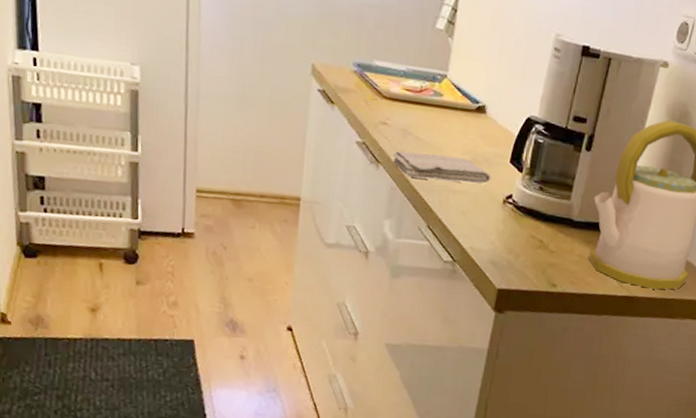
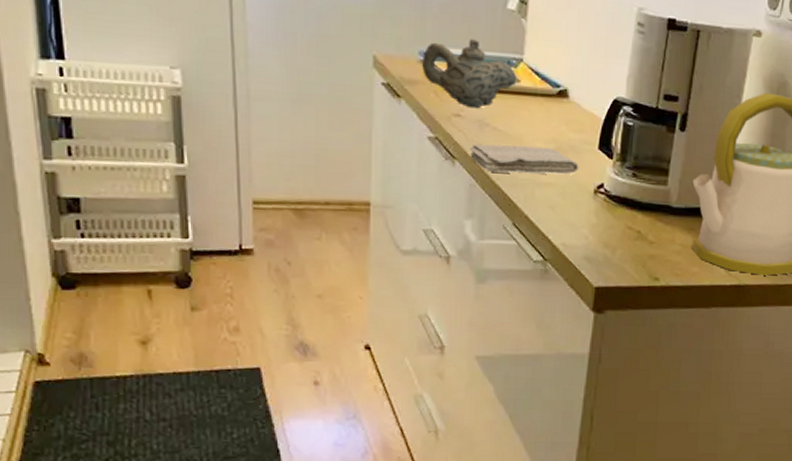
teapot: none [355,53,441,119] -> present [422,38,517,109]

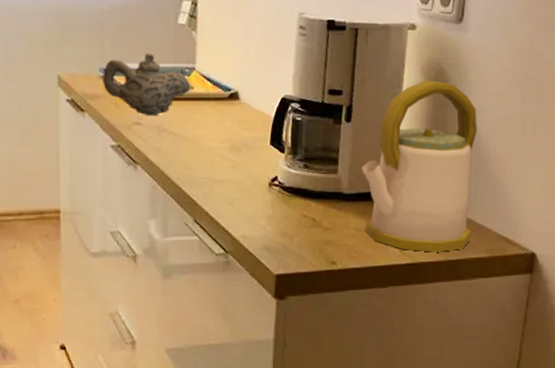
washcloth: present [469,144,579,175] -> none [149,146,253,173]

